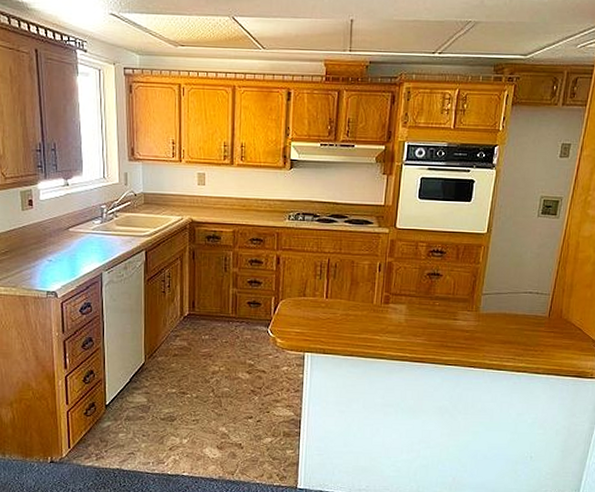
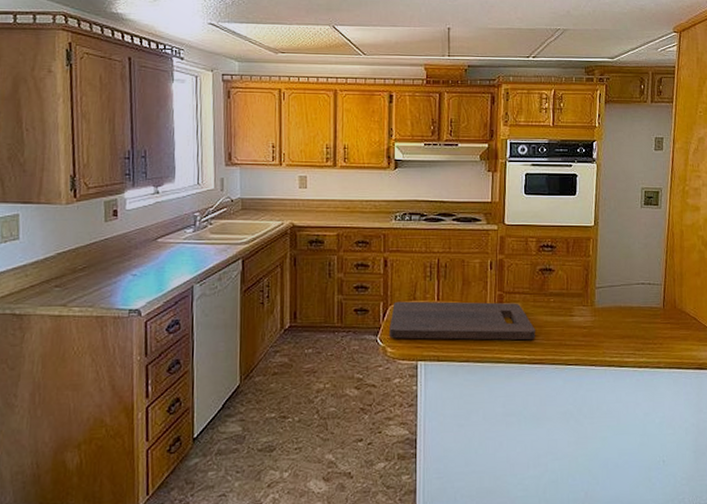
cutting board: none [280,297,419,340] -> present [390,301,536,341]

